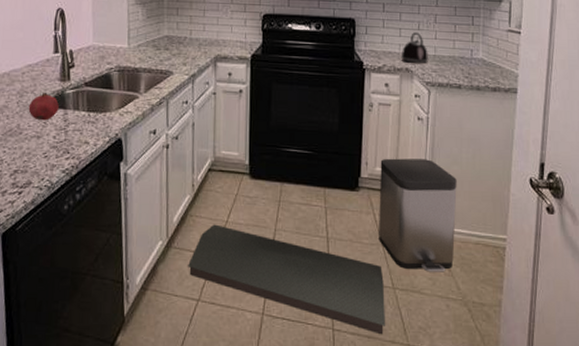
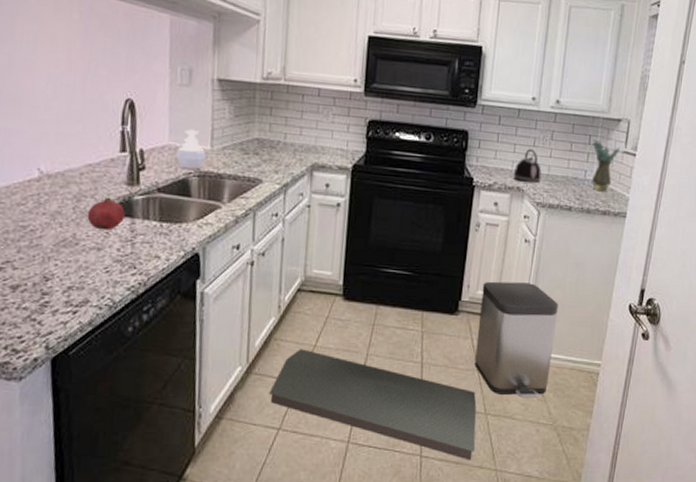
soap dispenser: none [99,30,124,66] -> present [176,129,206,171]
vase: none [476,20,503,69] -> present [591,139,619,192]

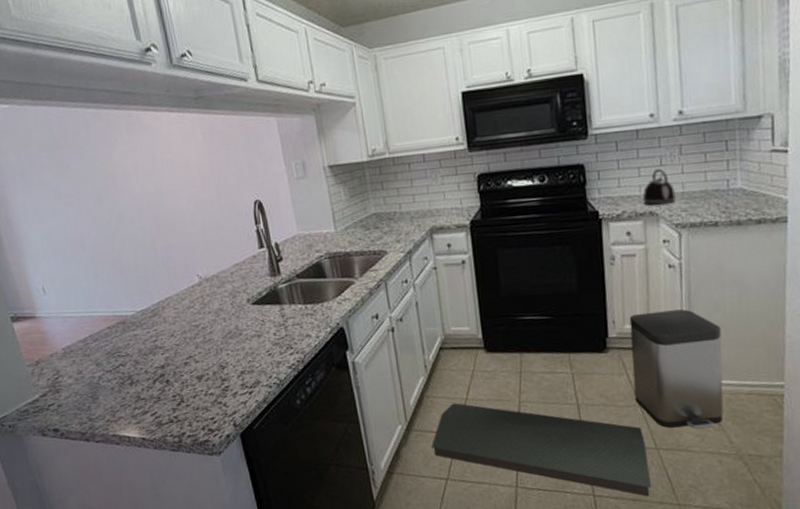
fruit: present [87,197,125,231] -> none [243,289,274,319]
soap dispenser: present [176,129,206,171] -> none [306,216,333,254]
vase: present [591,139,619,192] -> none [731,143,766,199]

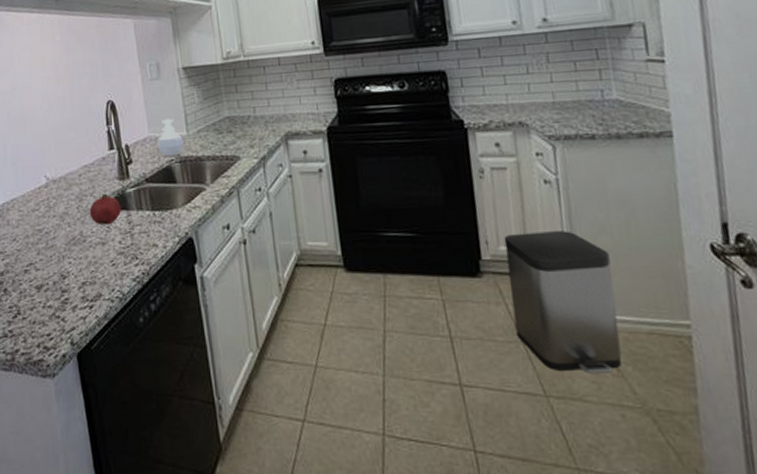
fruit: none [243,289,274,319] -> present [89,193,121,225]
soap dispenser: none [306,216,333,254] -> present [157,118,184,158]
door mat: present [431,403,652,497] -> none [286,329,544,457]
kettle: present [642,168,676,205] -> none [510,76,547,116]

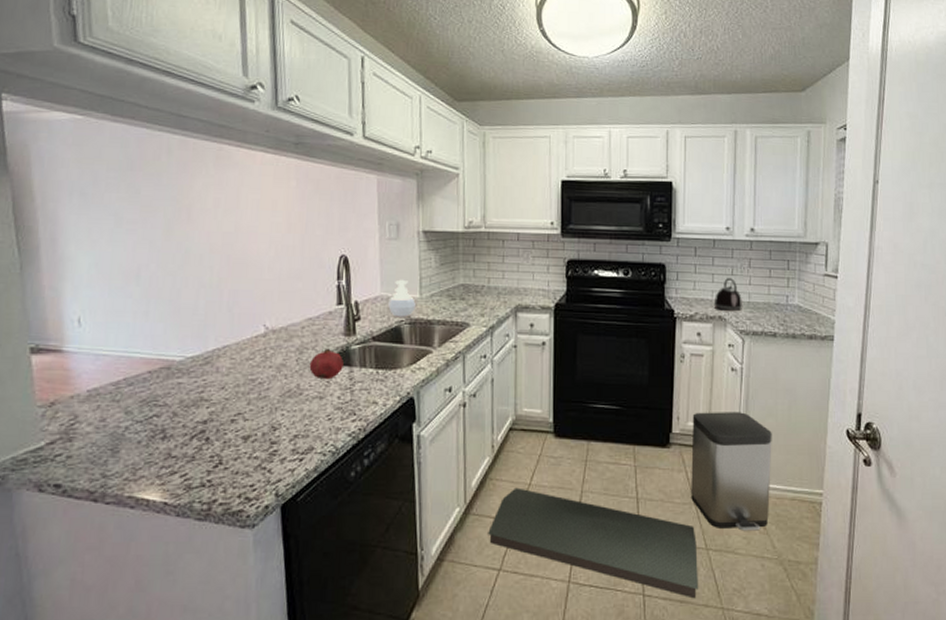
door mat: none [286,329,544,457] -> present [488,487,699,599]
kettle: none [510,76,547,116] -> present [713,277,742,312]

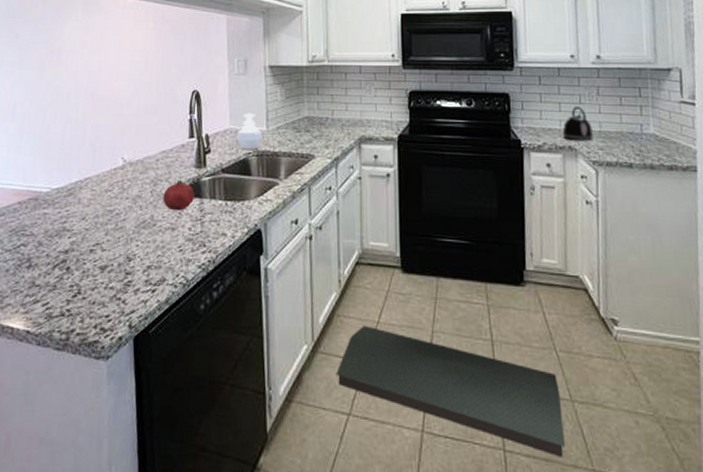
pedal bin: present [691,412,772,531] -> none [547,248,640,382]

